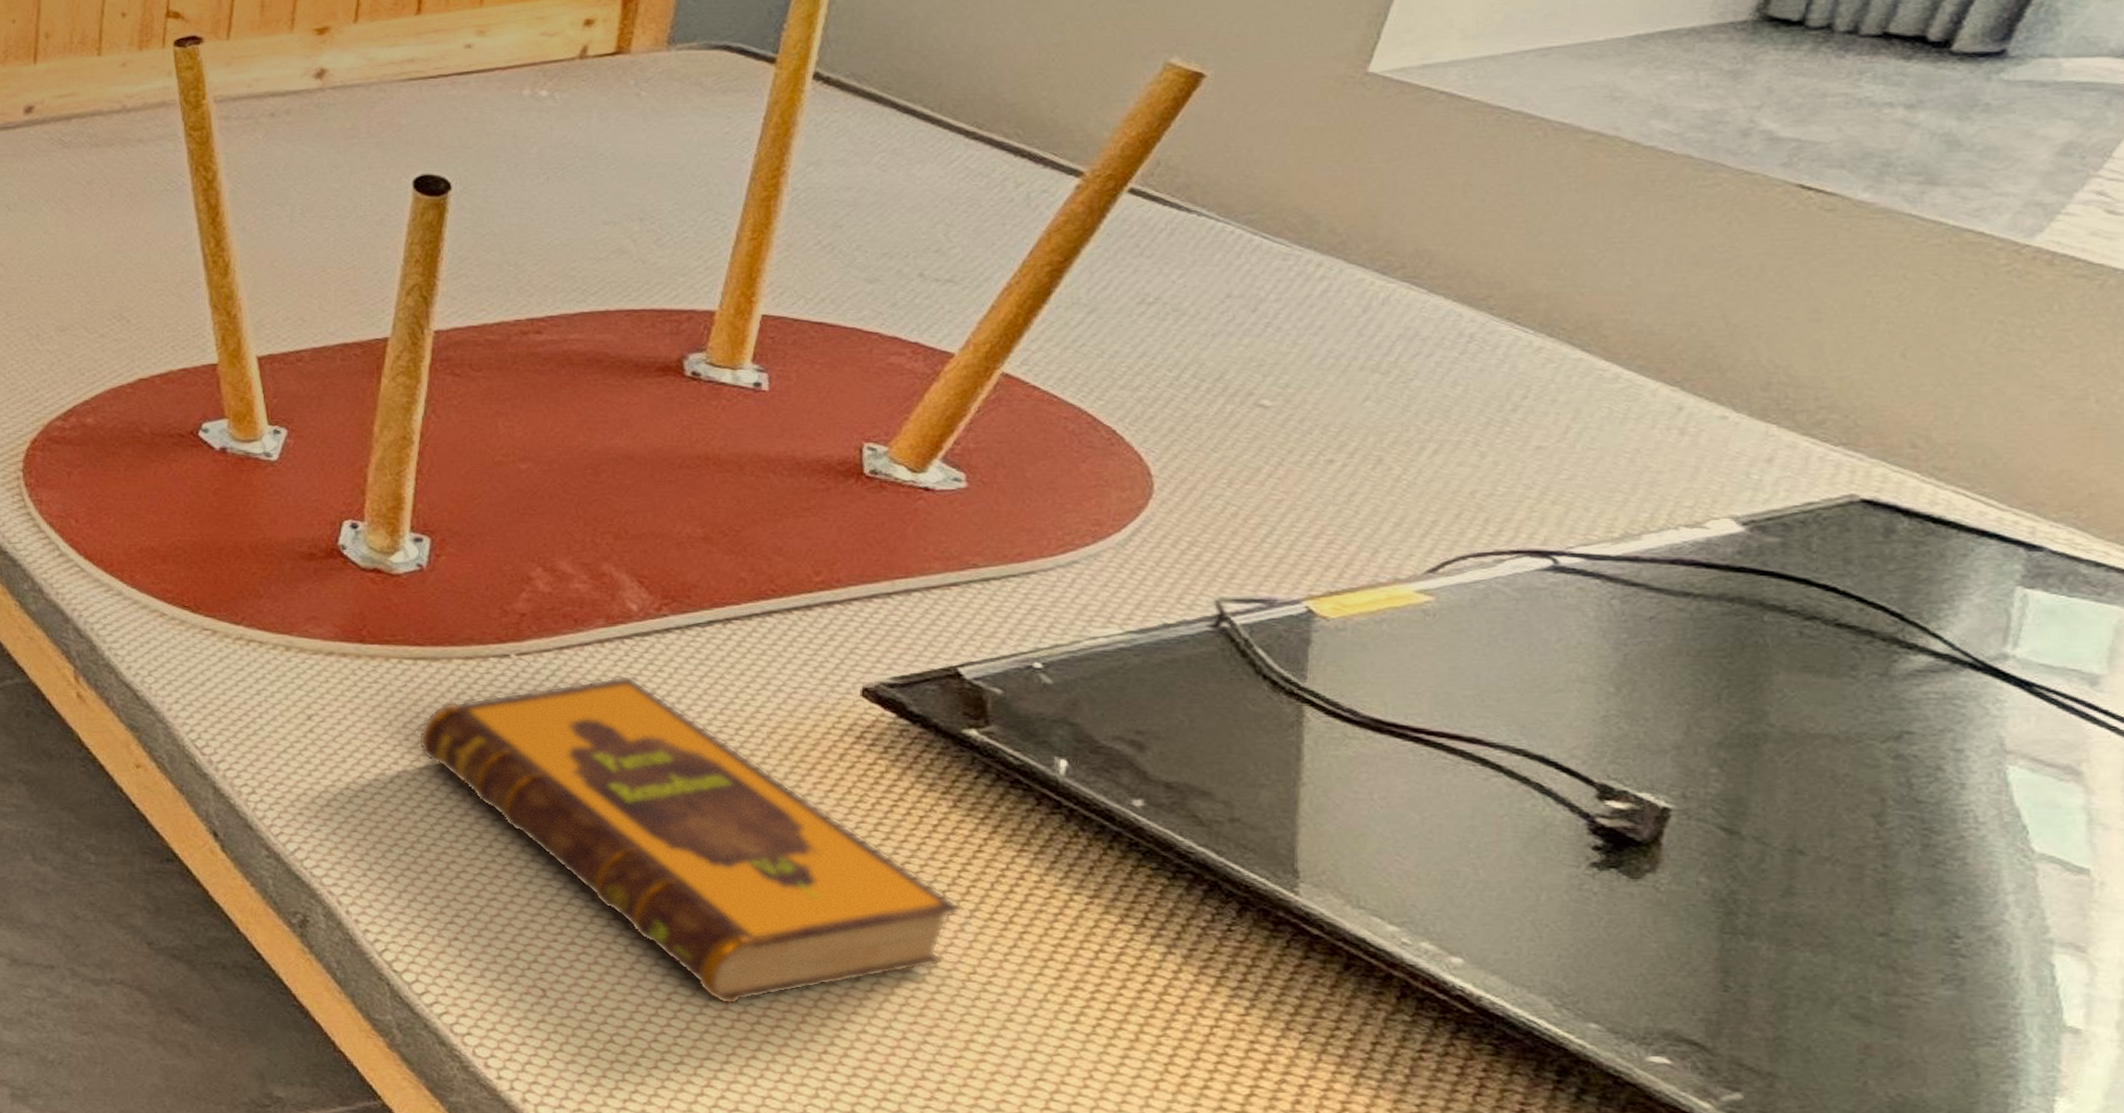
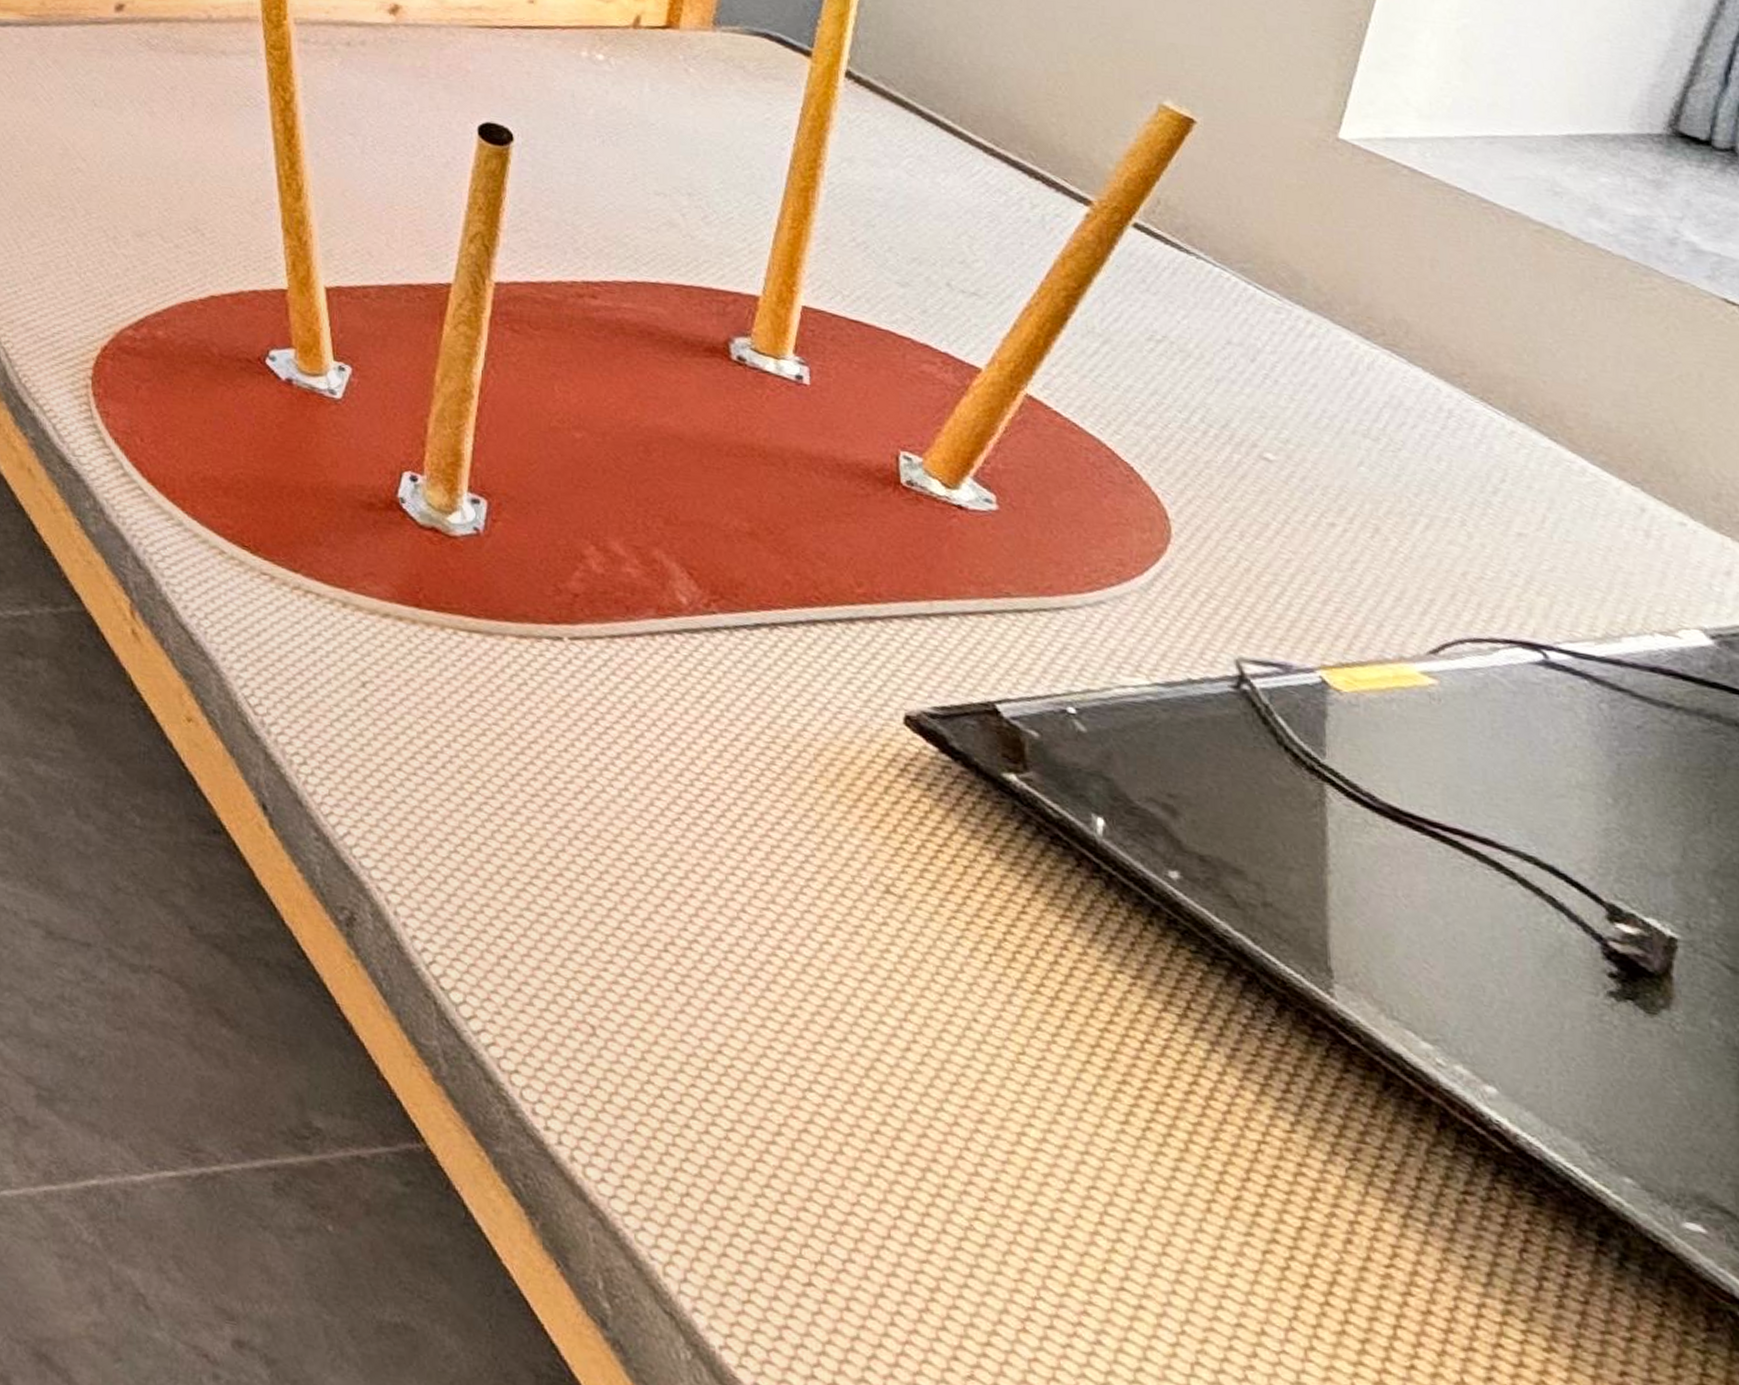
hardback book: present [418,675,961,1005] -> none [471,674,1007,1066]

